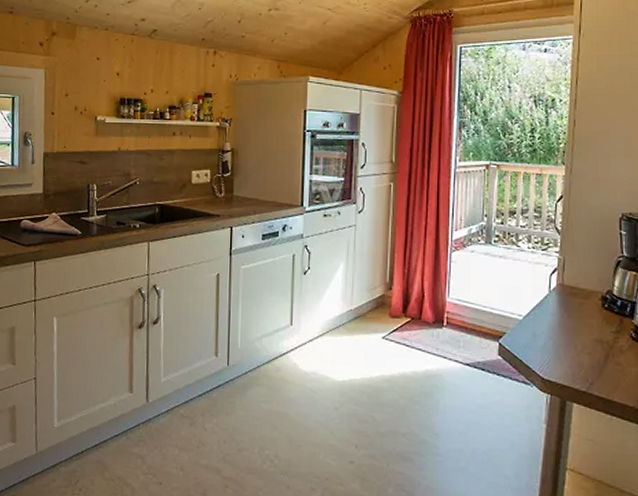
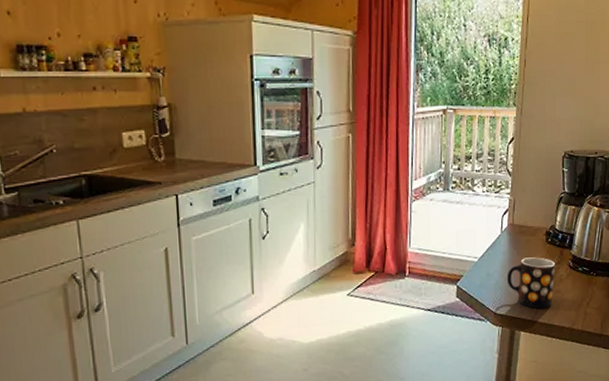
mug: none [556,322,614,381] -> present [506,257,555,309]

